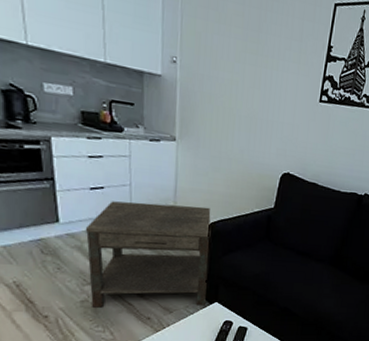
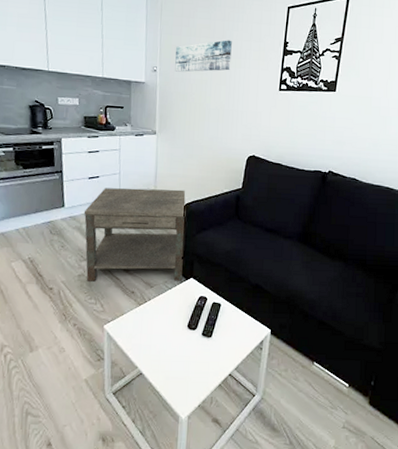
wall art: none [199,33,269,73] -> present [175,40,232,72]

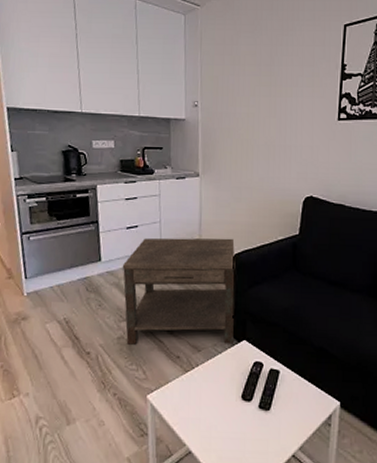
wall art: present [175,40,232,72] -> none [218,66,281,106]

